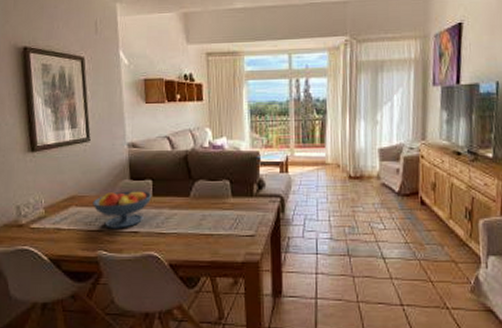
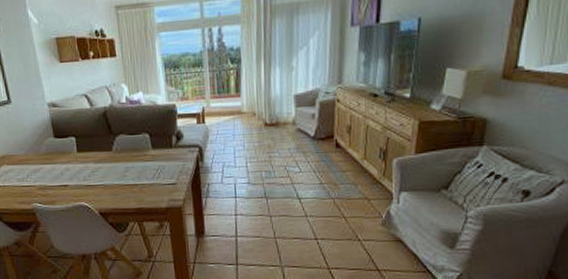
fruit bowl: present [93,189,152,229] -> none [22,146,77,183]

